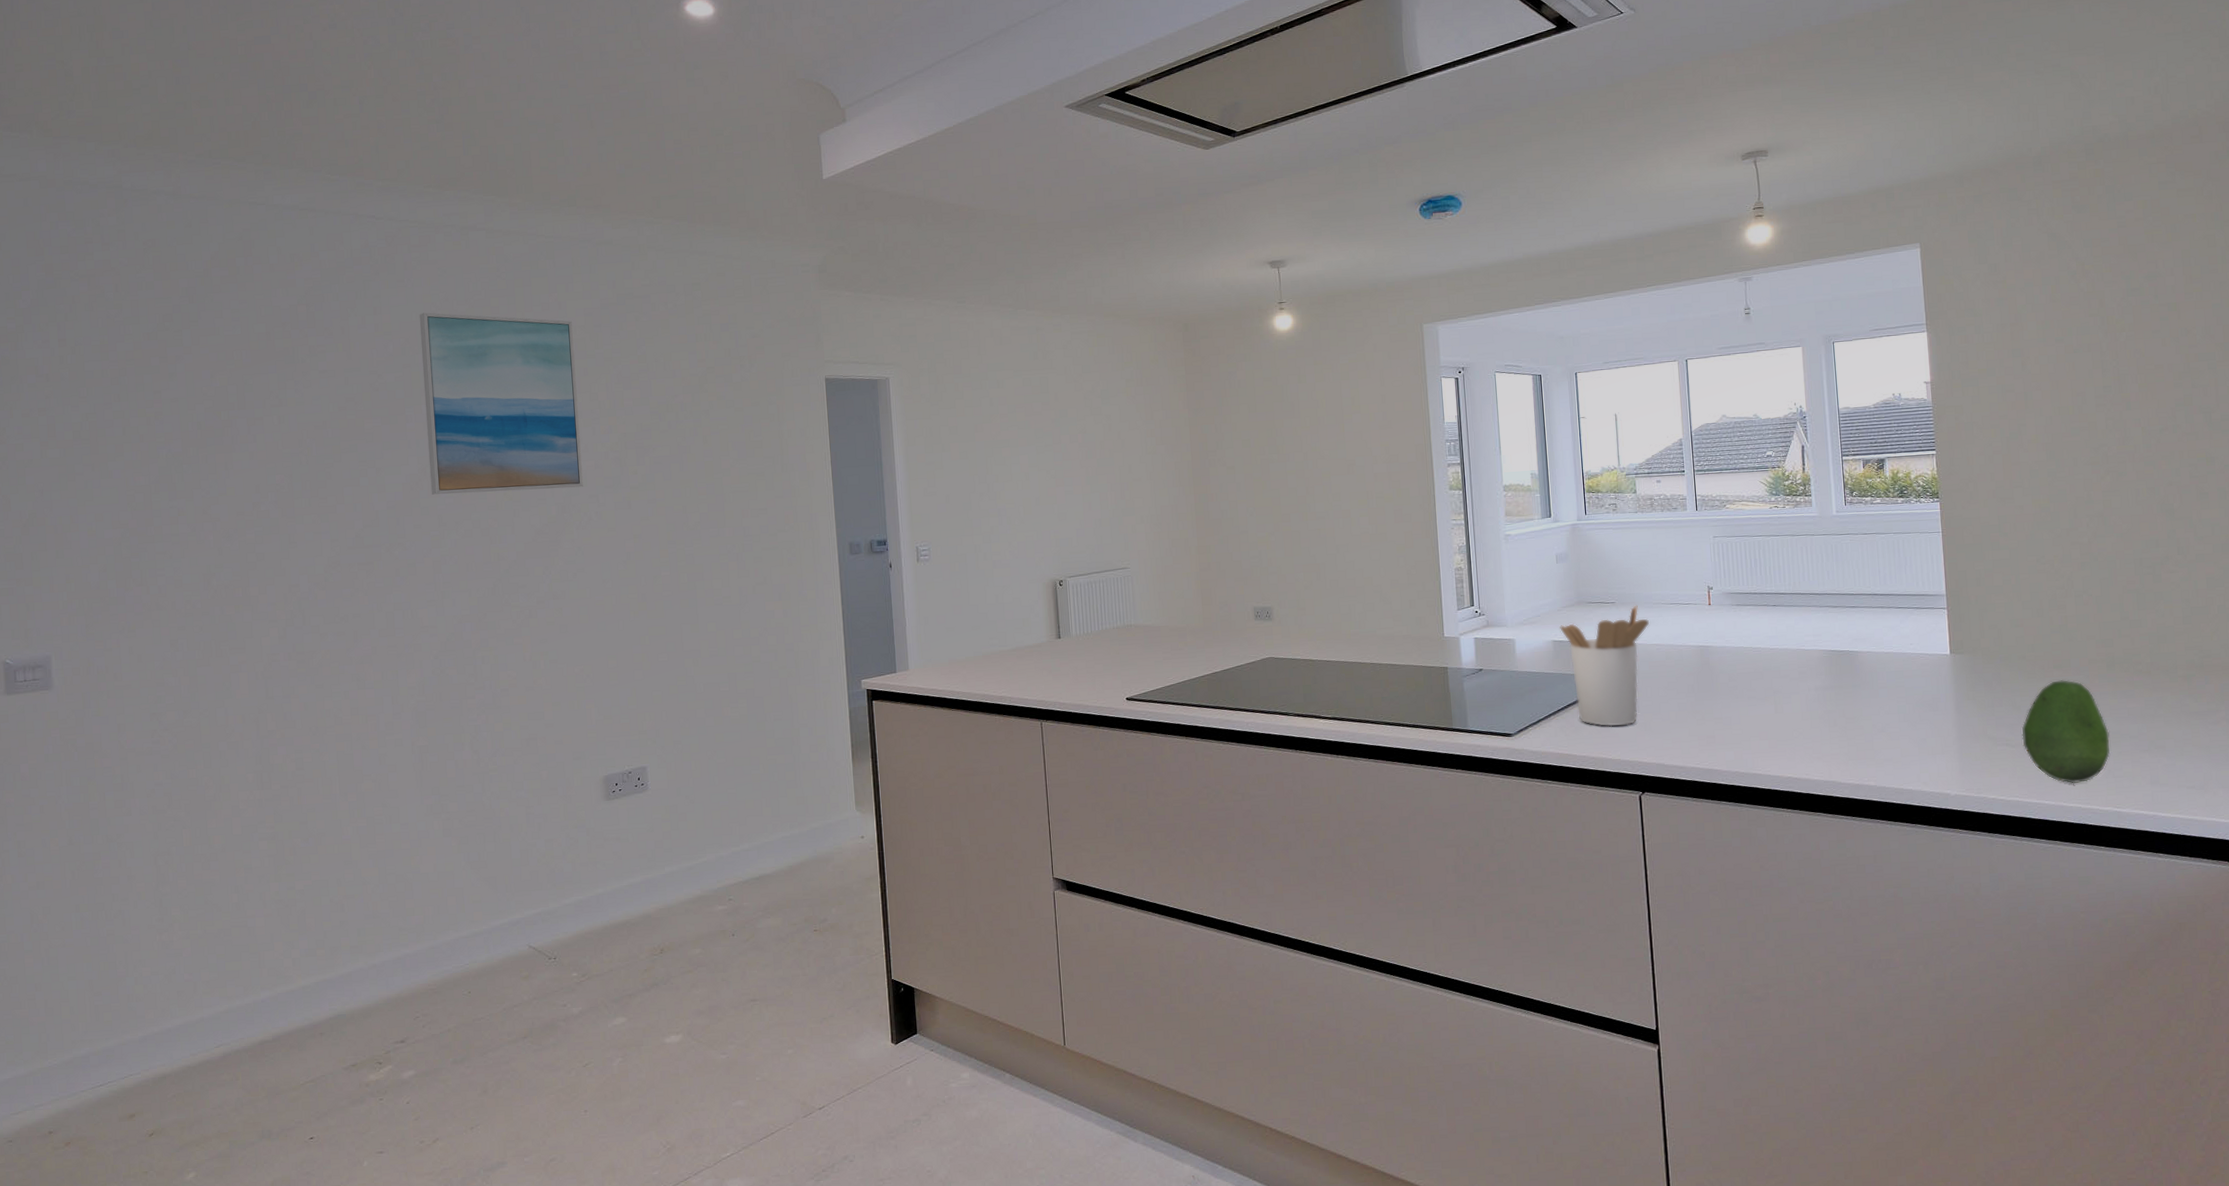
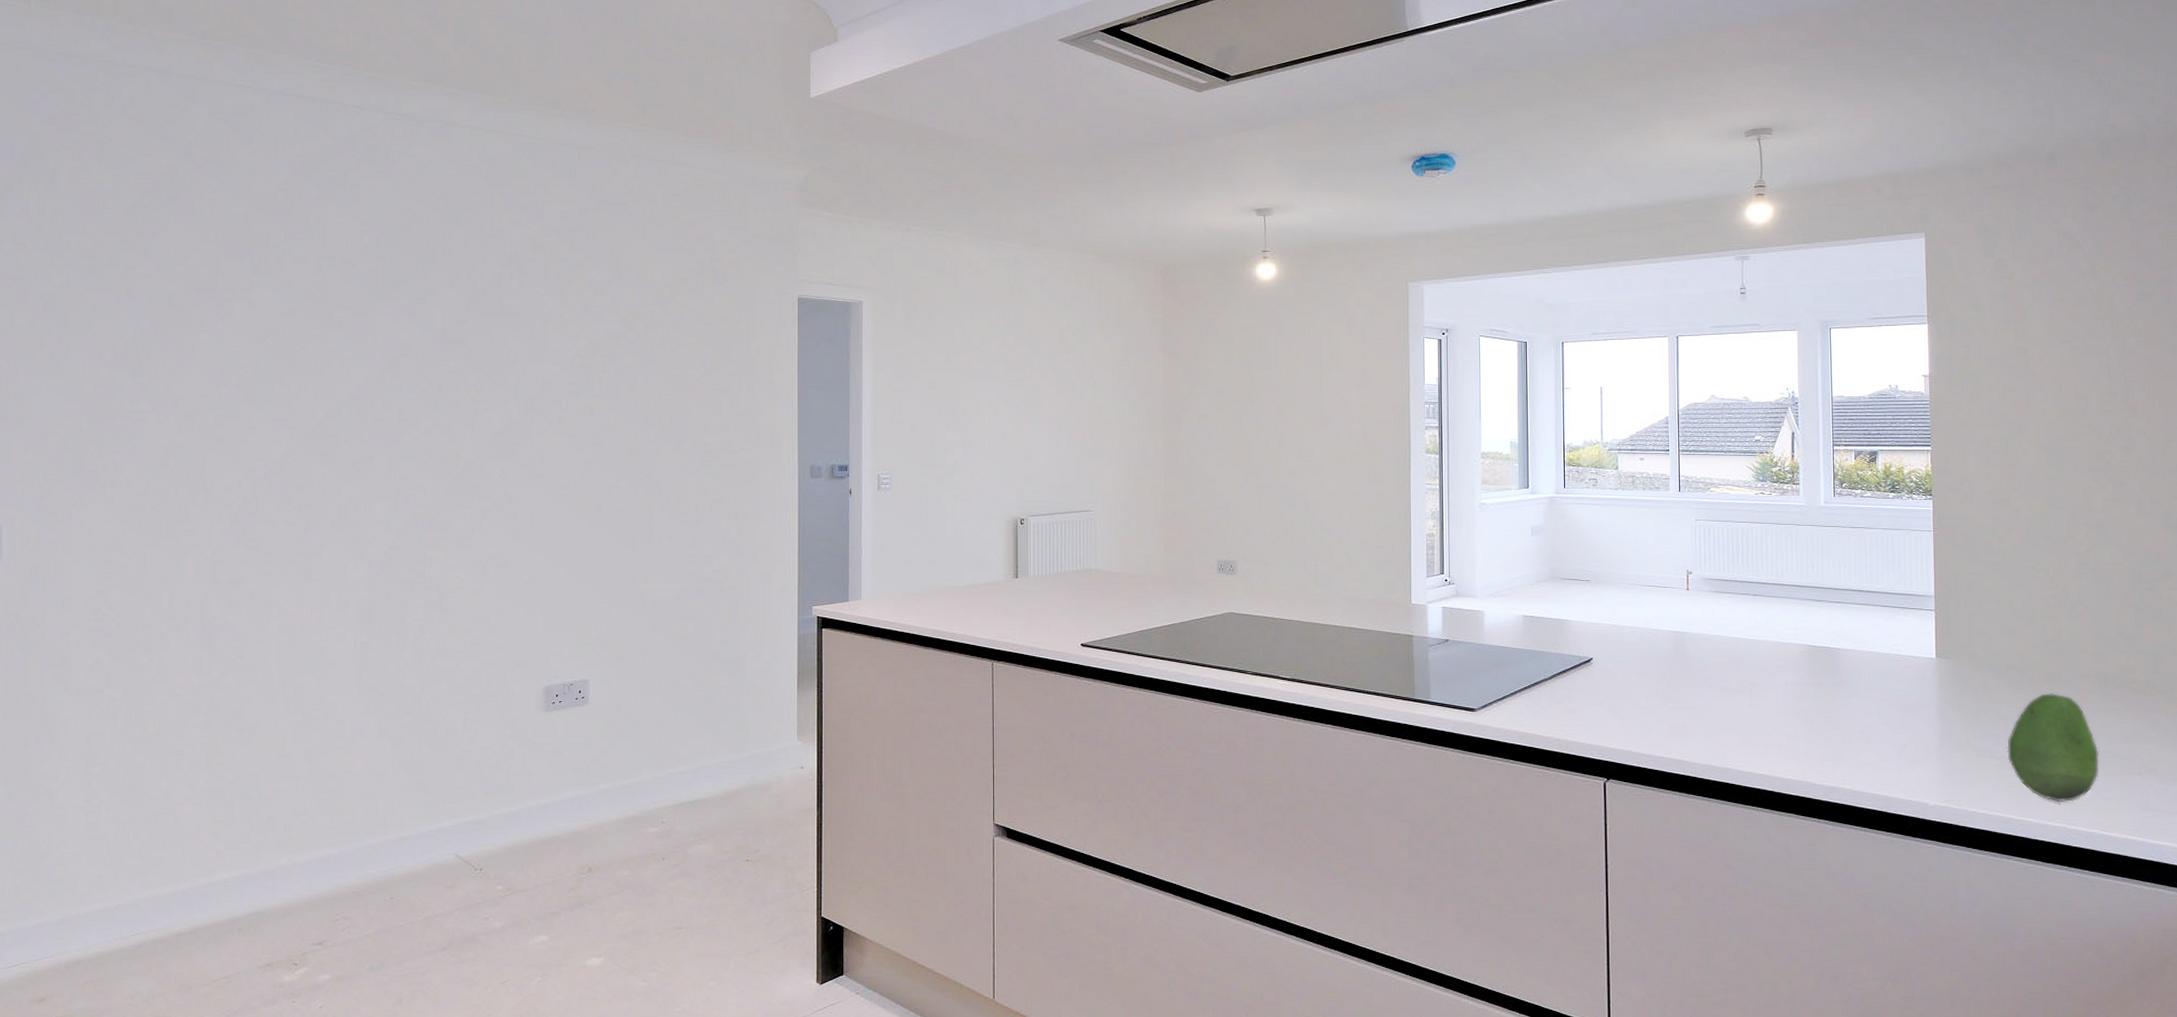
wall art: present [419,312,583,495] -> none [394,206,548,391]
utensil holder: present [1560,605,1649,727] -> none [1531,584,1624,709]

